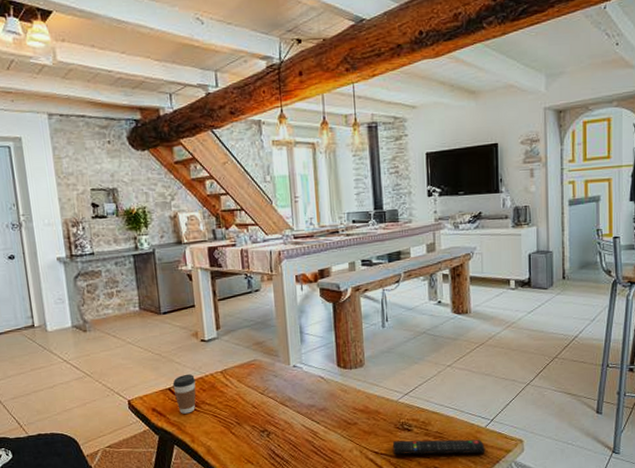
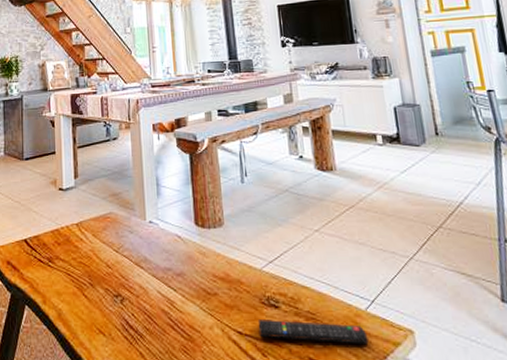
coffee cup: present [173,374,196,414] -> none [29,226,51,269]

